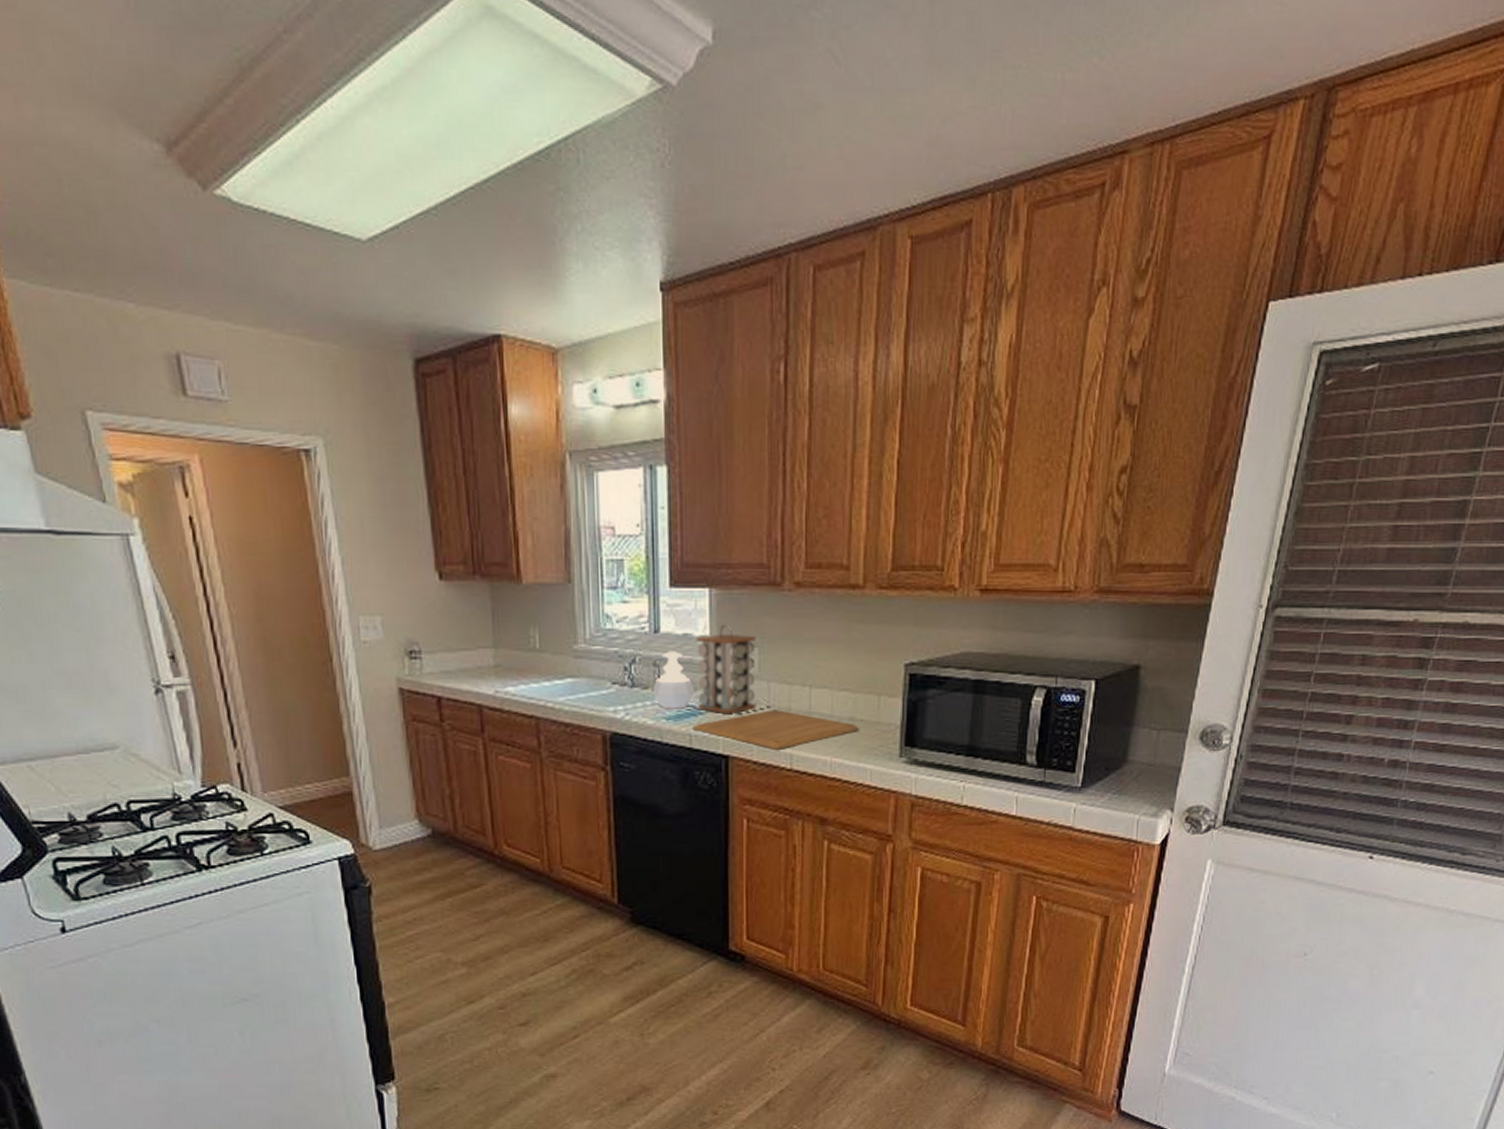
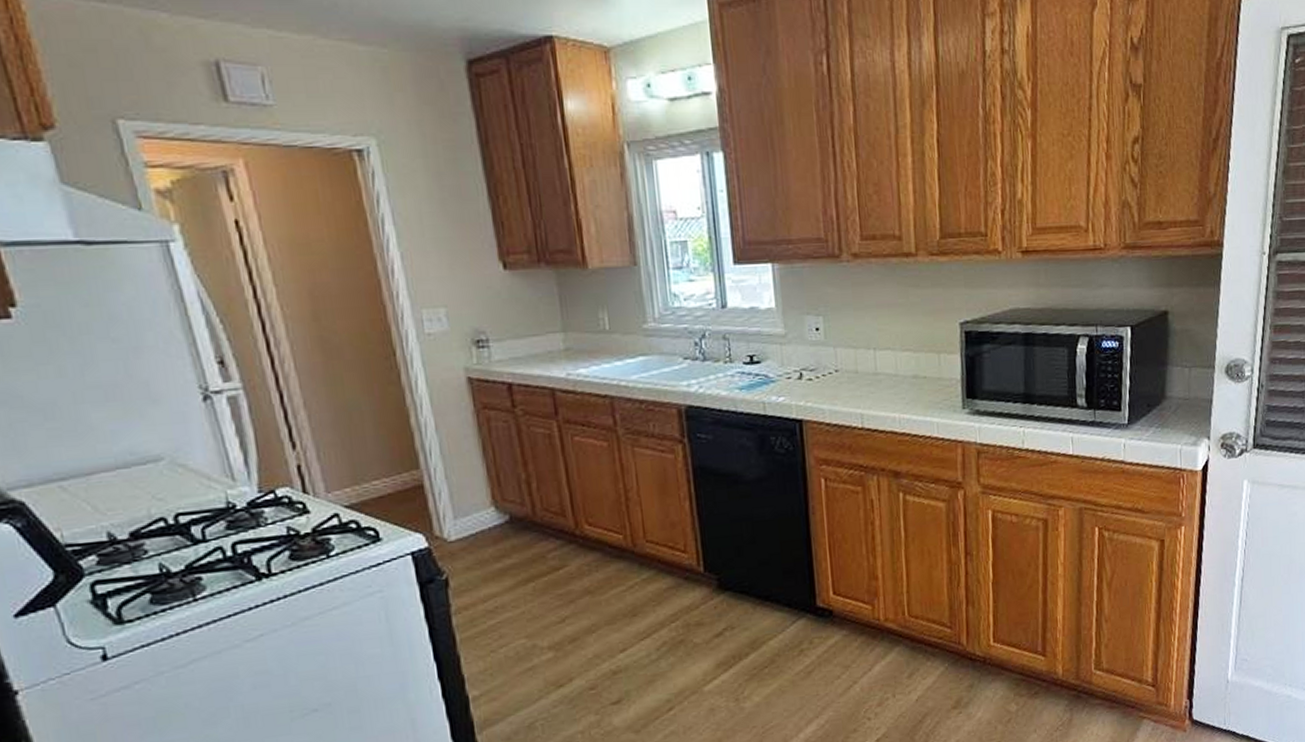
soap dispenser: present [652,651,695,711] -> none [724,324,765,381]
chopping board: present [692,710,859,750] -> none [765,373,923,411]
spice rack: present [697,624,756,713] -> none [763,296,825,381]

